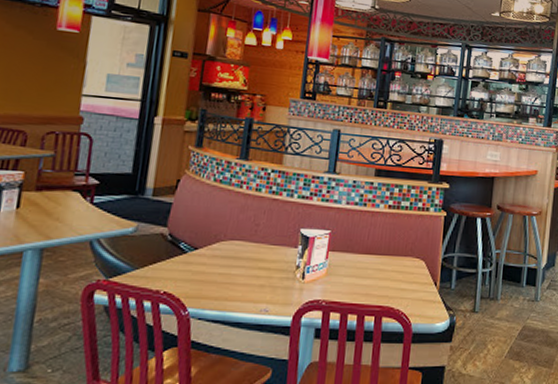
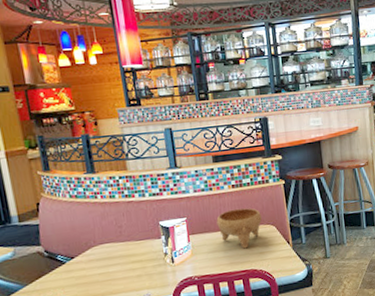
bowl: none [362,232,413,281] -> present [216,208,262,249]

